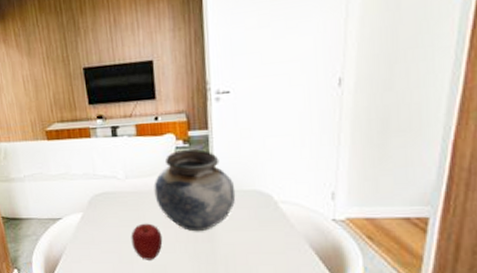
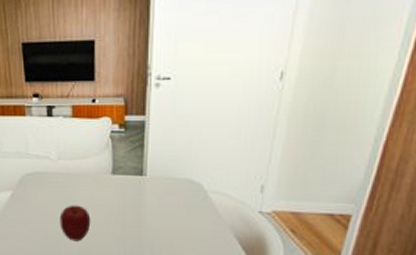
vase: present [154,149,236,232] -> none [86,135,167,217]

